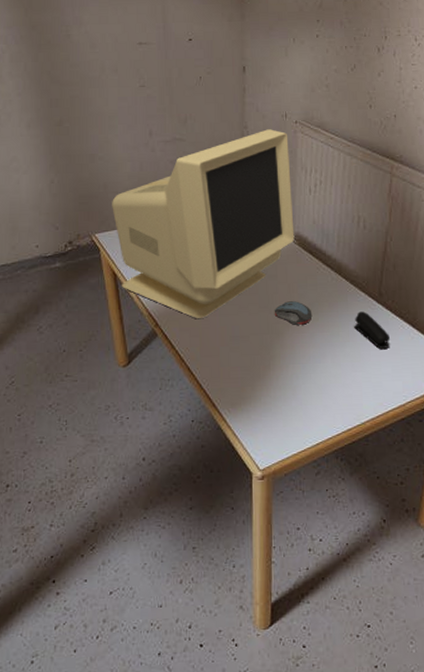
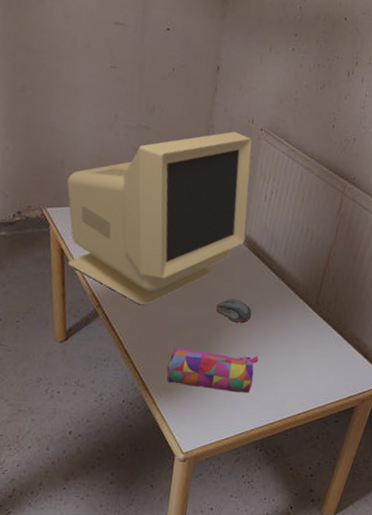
pencil case: none [232,358,326,400] -> present [166,347,258,394]
stapler: present [354,311,390,349] -> none [289,317,320,354]

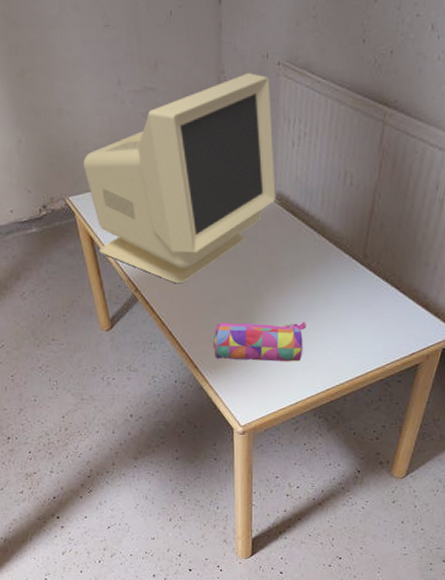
computer mouse: present [215,299,252,323] -> none [254,264,294,289]

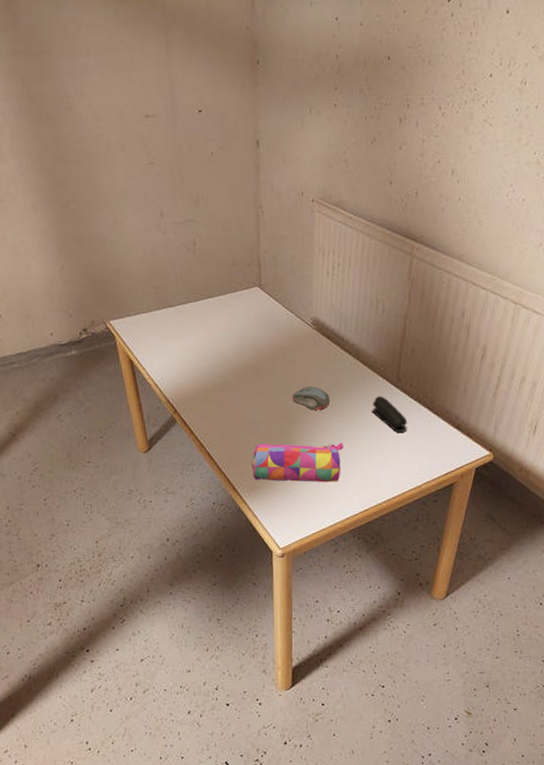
monitor: present [83,73,276,283] -> none [125,209,312,405]
computer mouse: none [254,264,294,289] -> present [292,386,330,410]
stapler: none [336,274,372,312] -> present [372,396,407,432]

